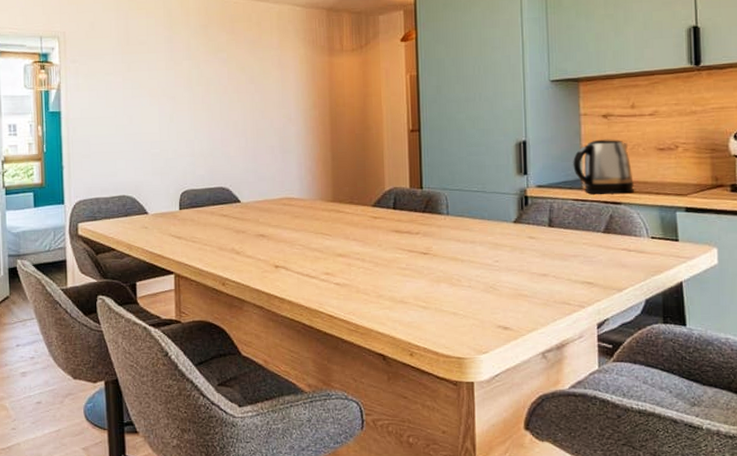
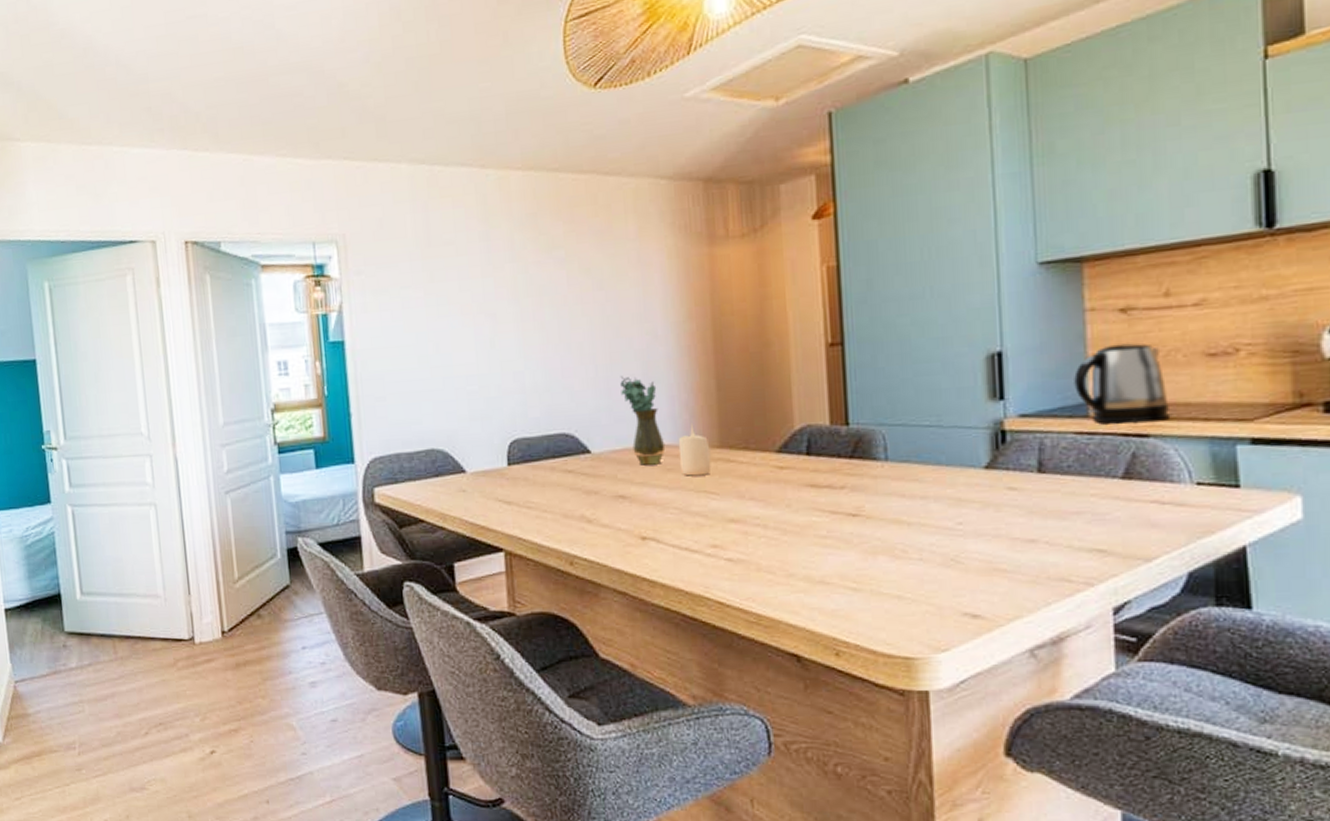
vase: none [263,147,294,213] -> present [620,376,666,466]
candle: none [303,183,327,222] -> present [678,423,712,476]

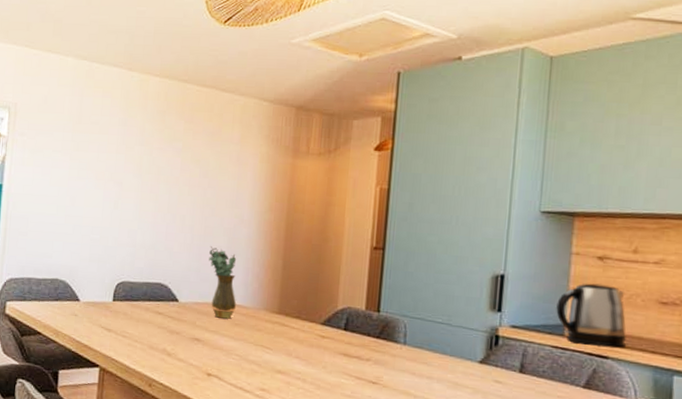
candle: present [678,423,712,476] -> none [245,291,271,333]

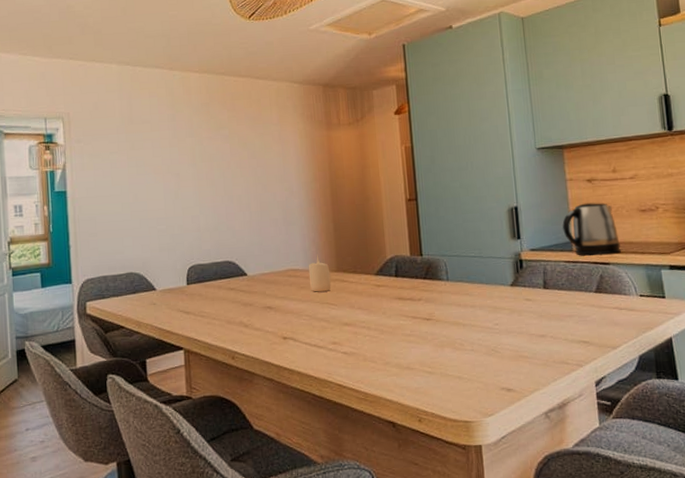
vase: present [209,246,237,319] -> none [267,220,300,285]
candle: none [245,291,271,333] -> present [308,254,331,292]

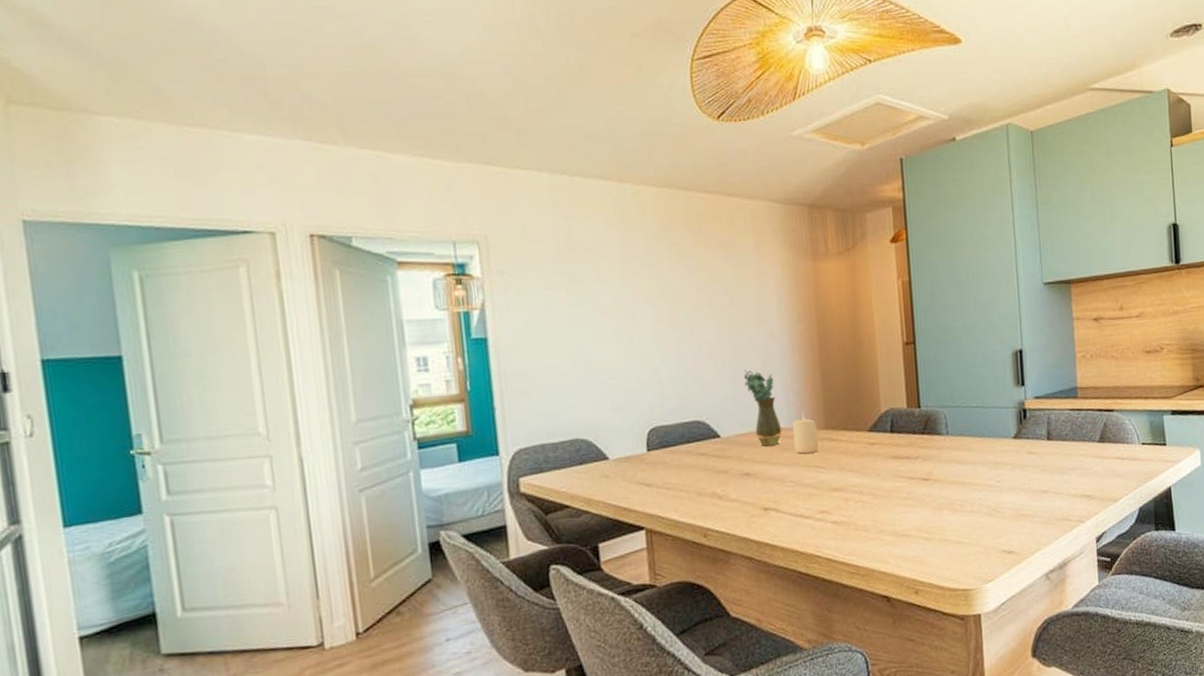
vase: none [267,220,300,285] -> present [744,370,782,447]
kettle: present [562,202,622,256] -> none [1068,343,1126,403]

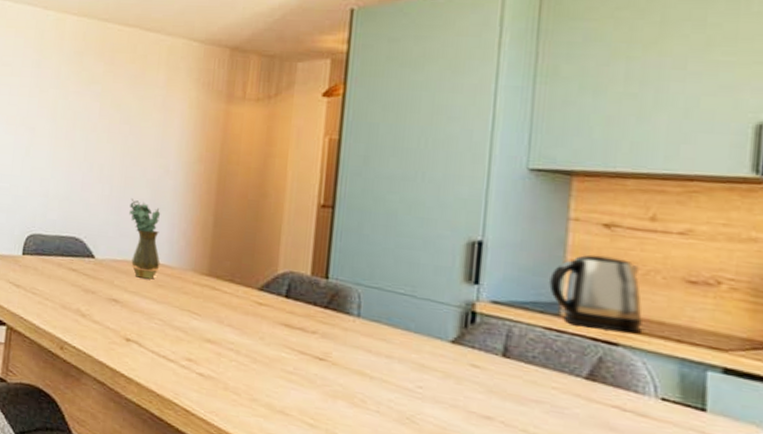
candle: present [792,409,819,454] -> none [169,249,200,297]
kettle: none [1068,343,1126,403] -> present [549,254,643,335]

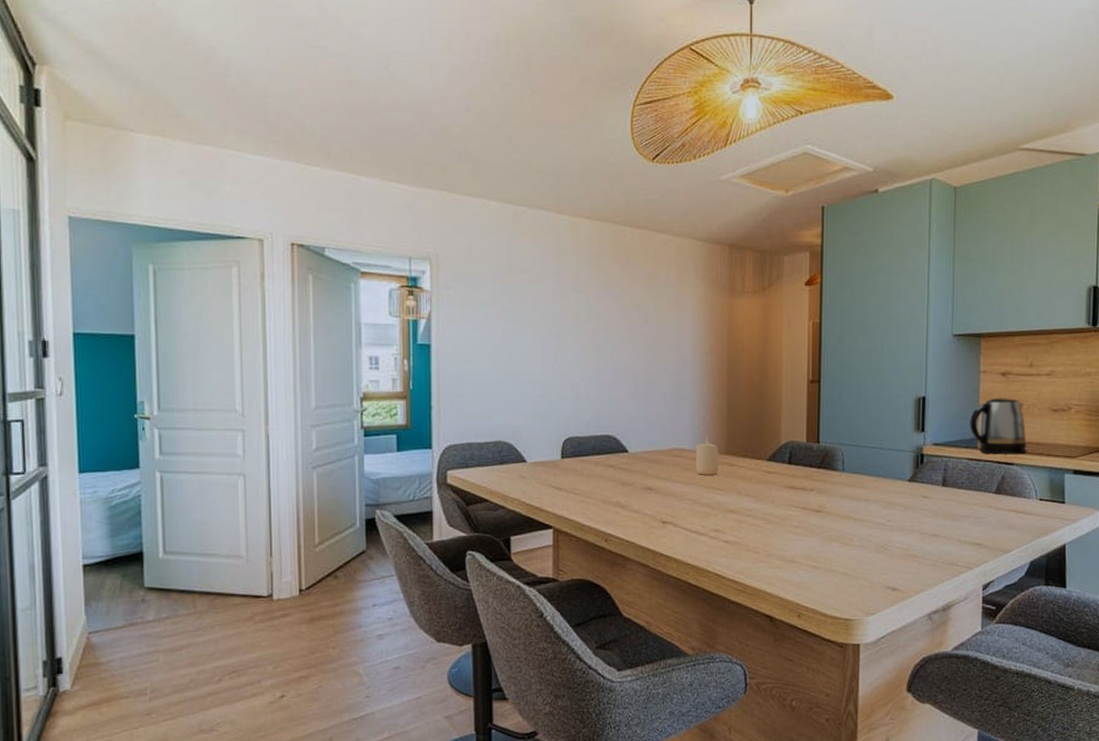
vase: present [129,199,161,280] -> none [655,393,686,465]
candle: none [169,249,200,297] -> present [695,433,719,475]

